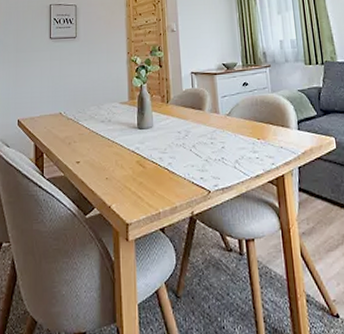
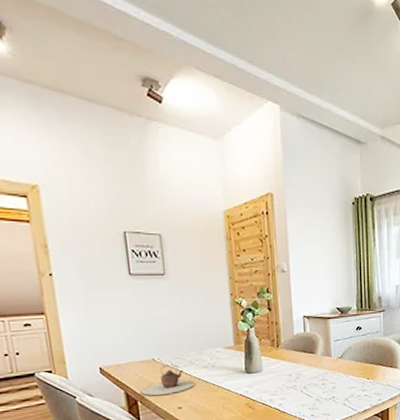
teapot: none [48,118,93,149] -> present [141,364,196,396]

